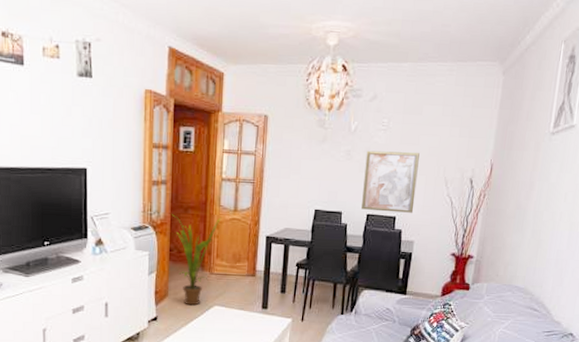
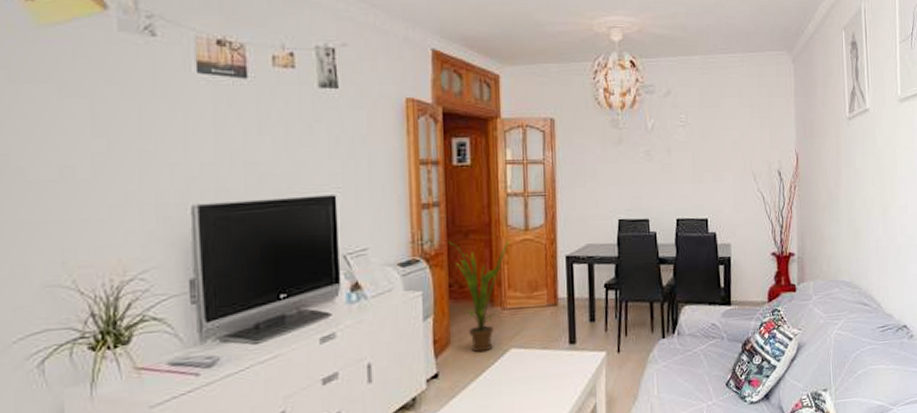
wall art: present [361,150,420,213] -> none [667,148,726,215]

